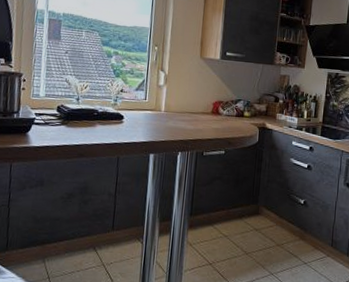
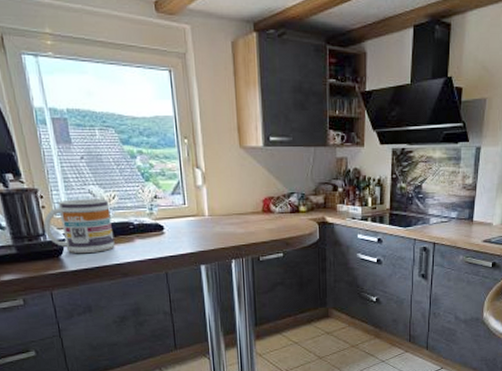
mug: none [19,85,81,133] -> present [43,199,115,253]

